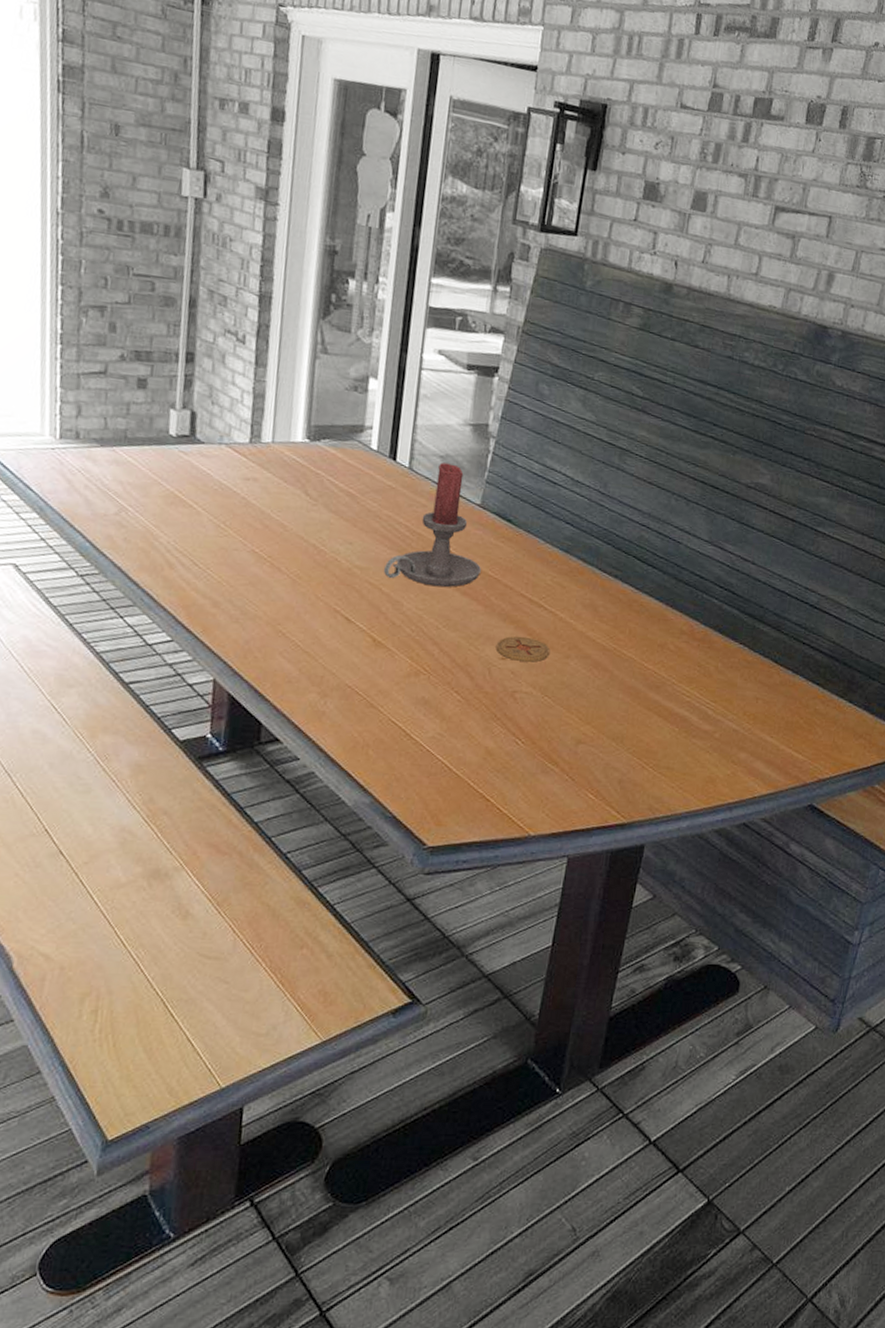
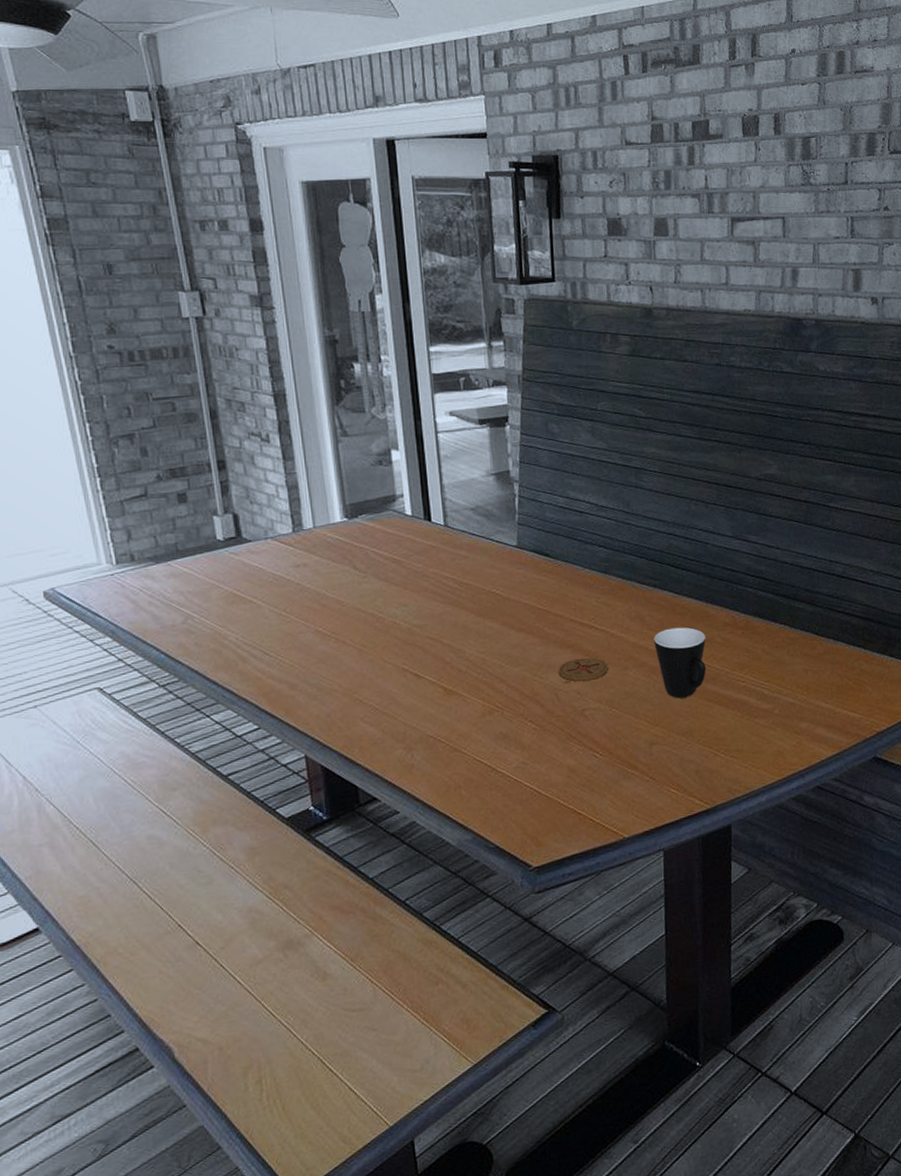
candle holder: present [384,462,482,588] -> none [441,514,531,631]
mug: none [602,624,658,701] -> present [654,627,706,699]

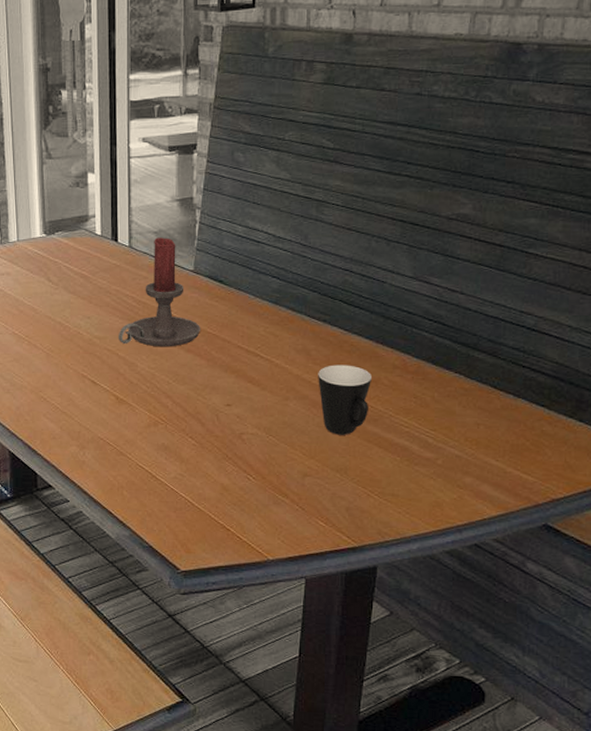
candle holder: none [441,514,531,631] -> present [119,238,201,347]
coaster: present [558,657,609,682] -> none [221,384,270,406]

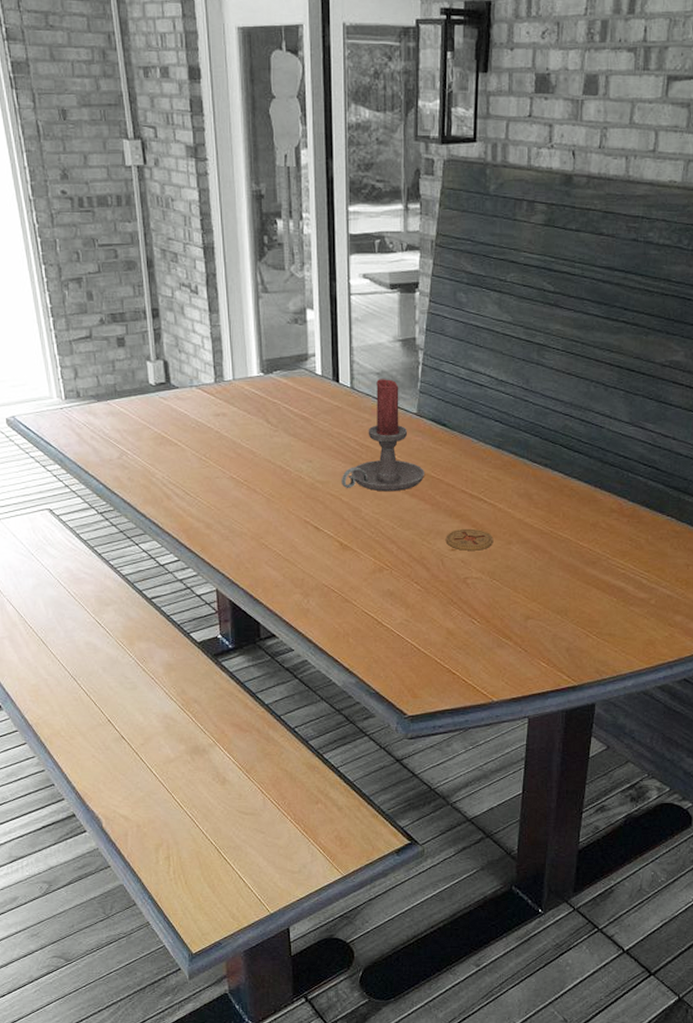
coaster: none [221,384,270,406] -> present [445,528,494,551]
mug: present [318,365,371,435] -> none [539,509,590,578]

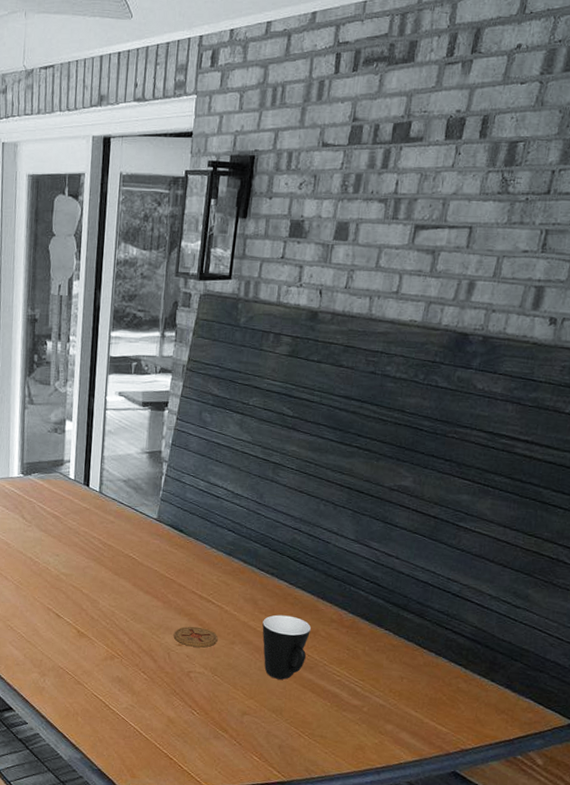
candle holder: present [342,379,426,492] -> none [84,486,160,588]
mug: none [539,509,590,578] -> present [262,614,311,680]

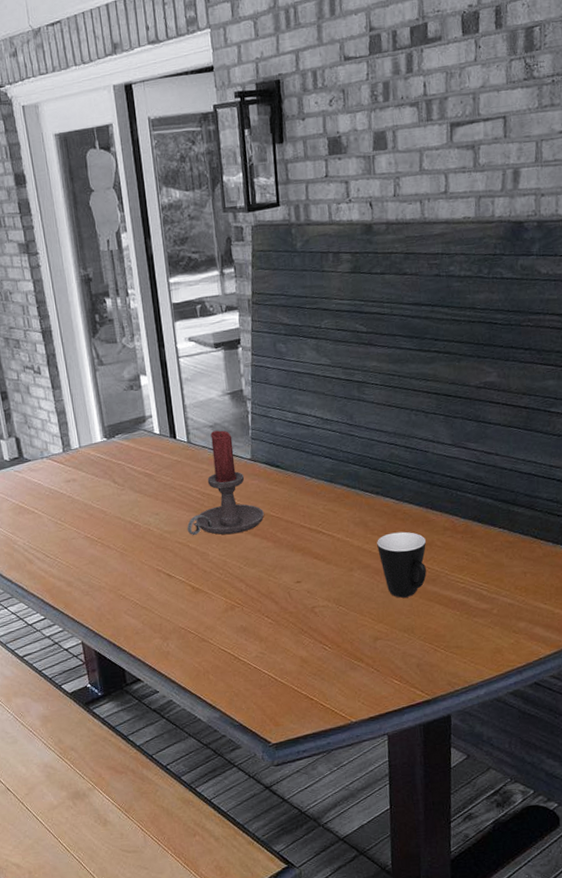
candle holder: none [84,486,160,588] -> present [187,430,265,536]
coaster: present [173,626,218,648] -> none [290,560,336,582]

